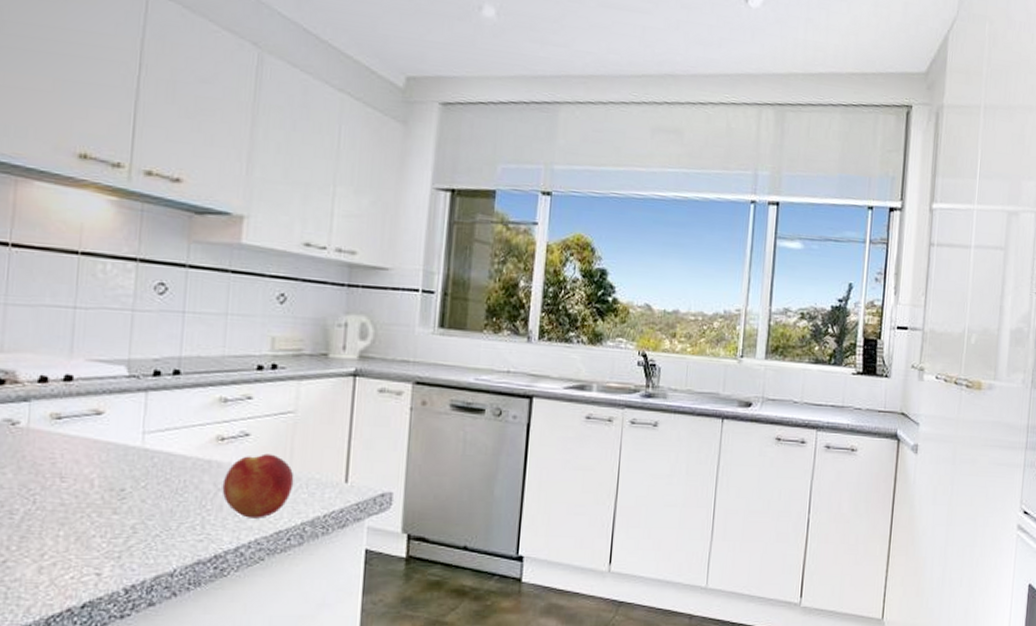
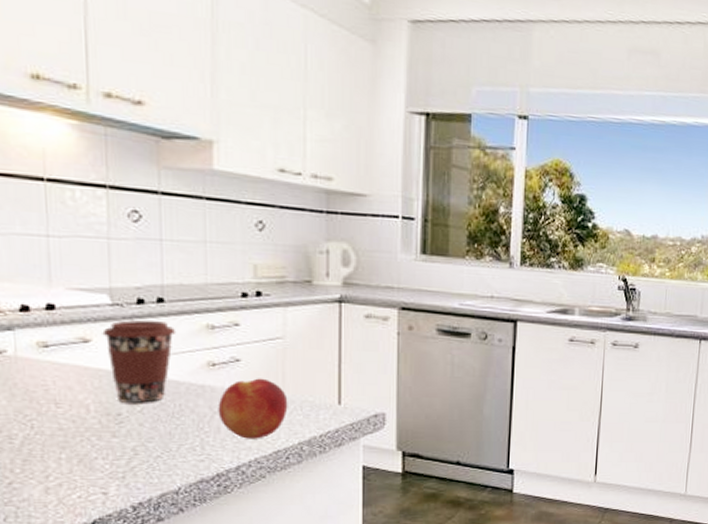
coffee cup: none [116,392,189,478] -> present [102,320,177,403]

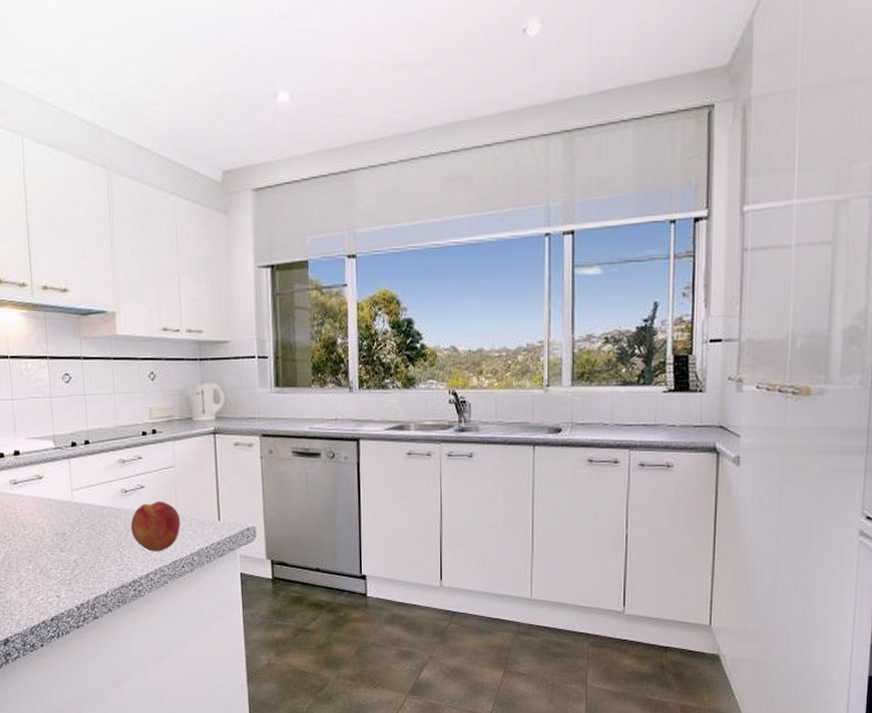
coffee cup: present [102,320,177,403] -> none [50,459,99,525]

